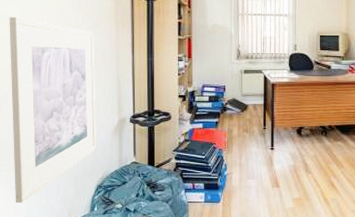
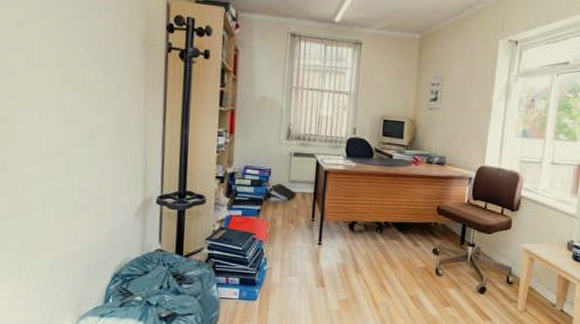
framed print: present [9,17,96,204] -> none [11,66,118,290]

